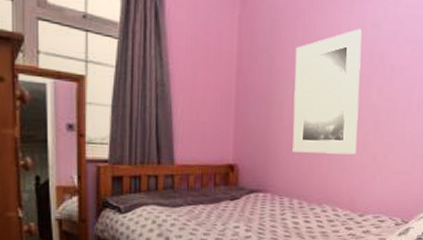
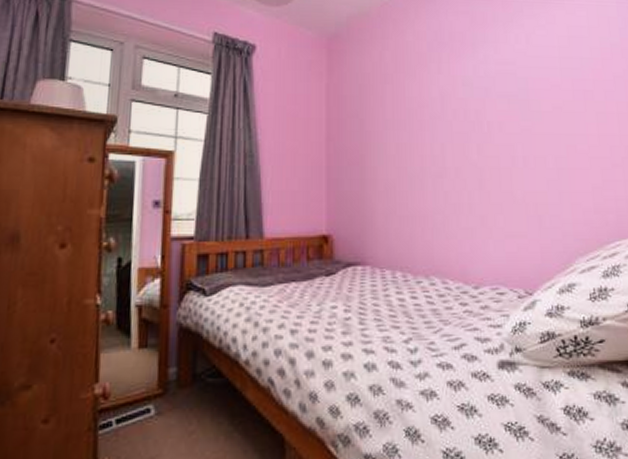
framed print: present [292,28,362,155] -> none [385,87,462,218]

